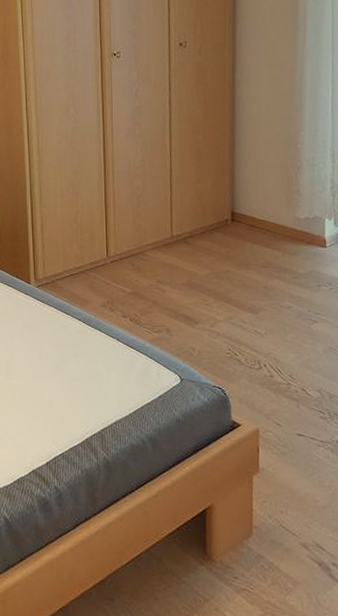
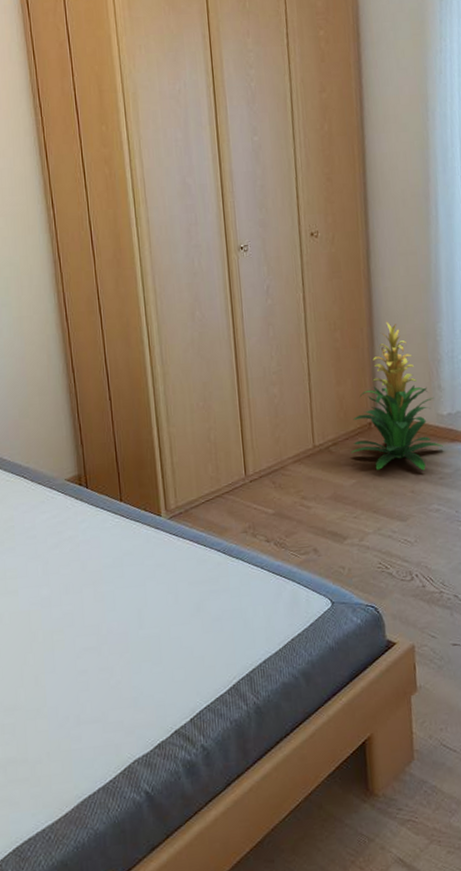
indoor plant: none [207,127,299,269] -> present [351,321,443,471]

